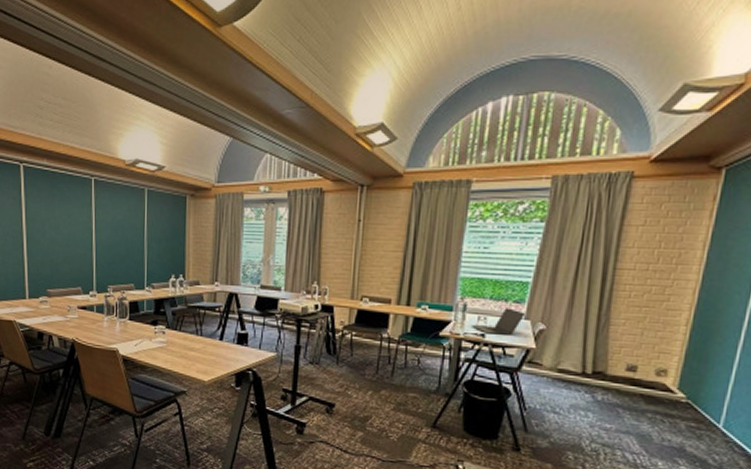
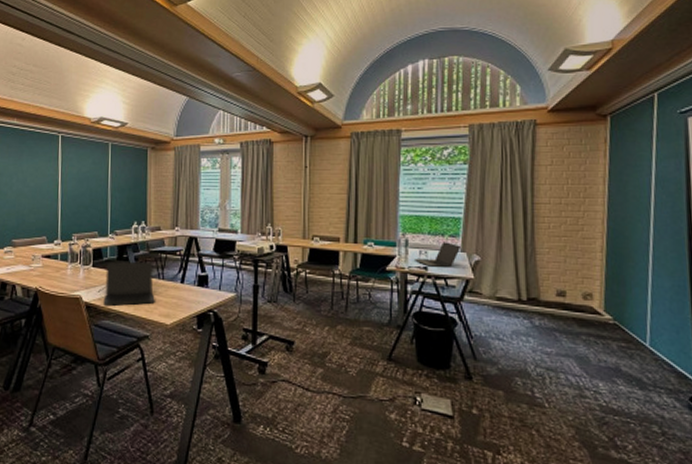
laptop: none [140,316,193,361] -> present [103,261,155,307]

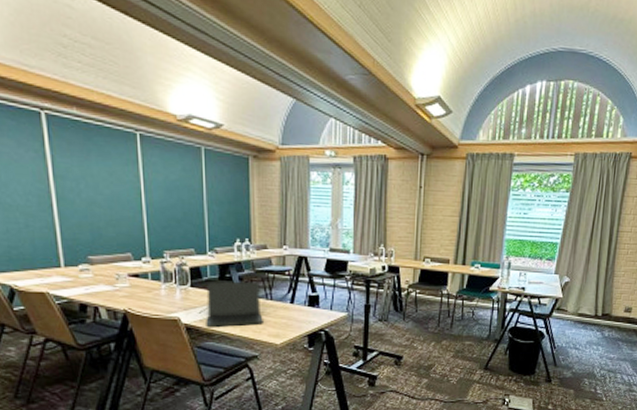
laptop: present [415,242,460,267] -> none [515,265,555,288]

